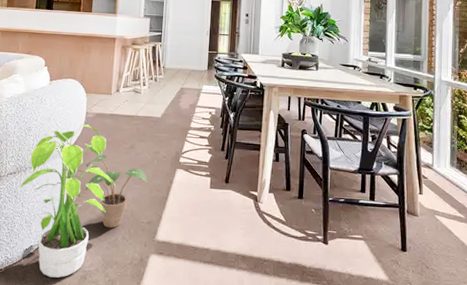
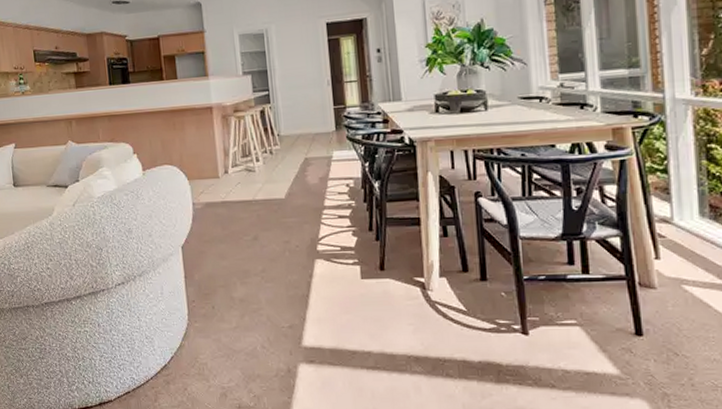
potted plant: present [15,125,116,278] -> none [128,218,244,397]
potted plant: present [83,154,148,228] -> none [203,251,282,337]

